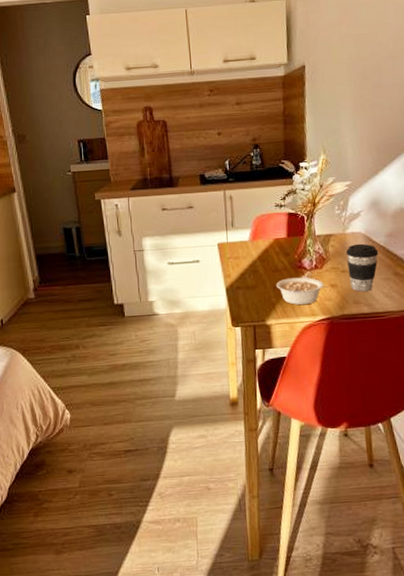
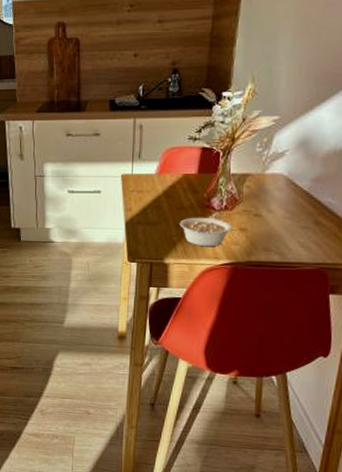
coffee cup: present [345,243,379,292] -> none [262,186,300,239]

